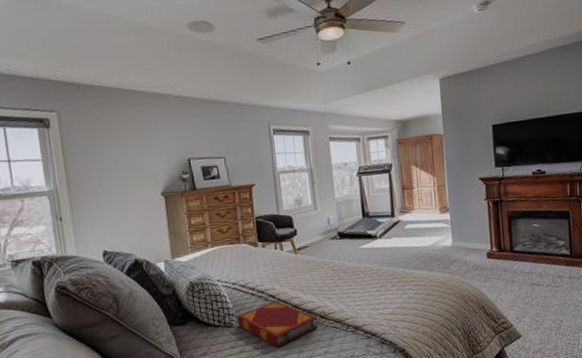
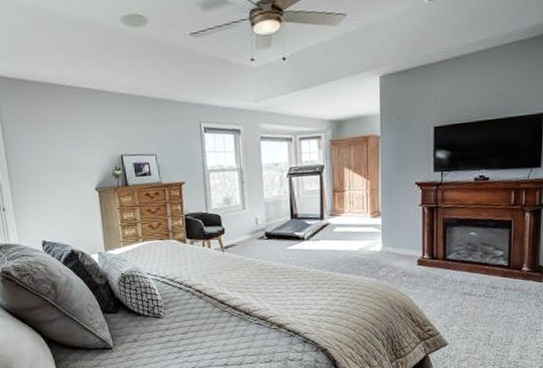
hardback book: present [237,300,318,348] -> none [165,295,242,340]

